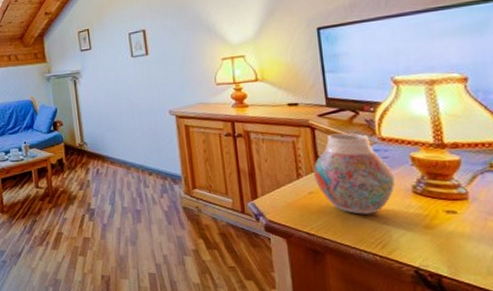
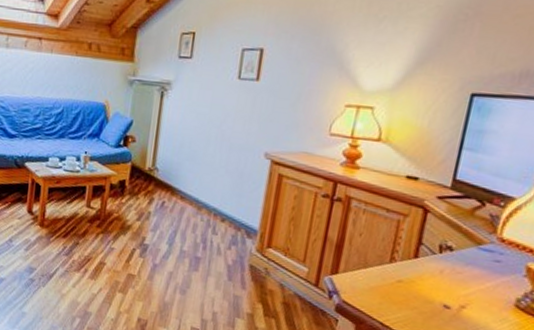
vase: present [312,133,395,215] -> none [409,221,501,319]

